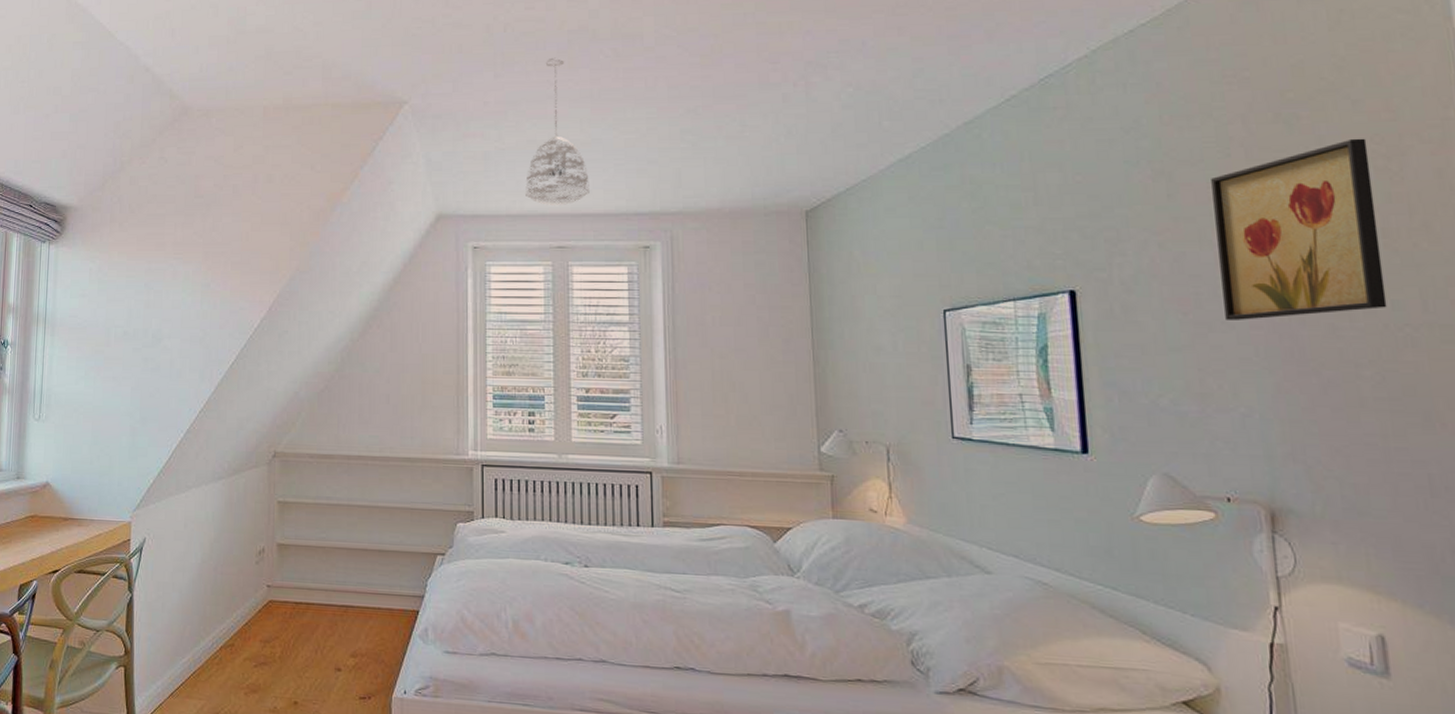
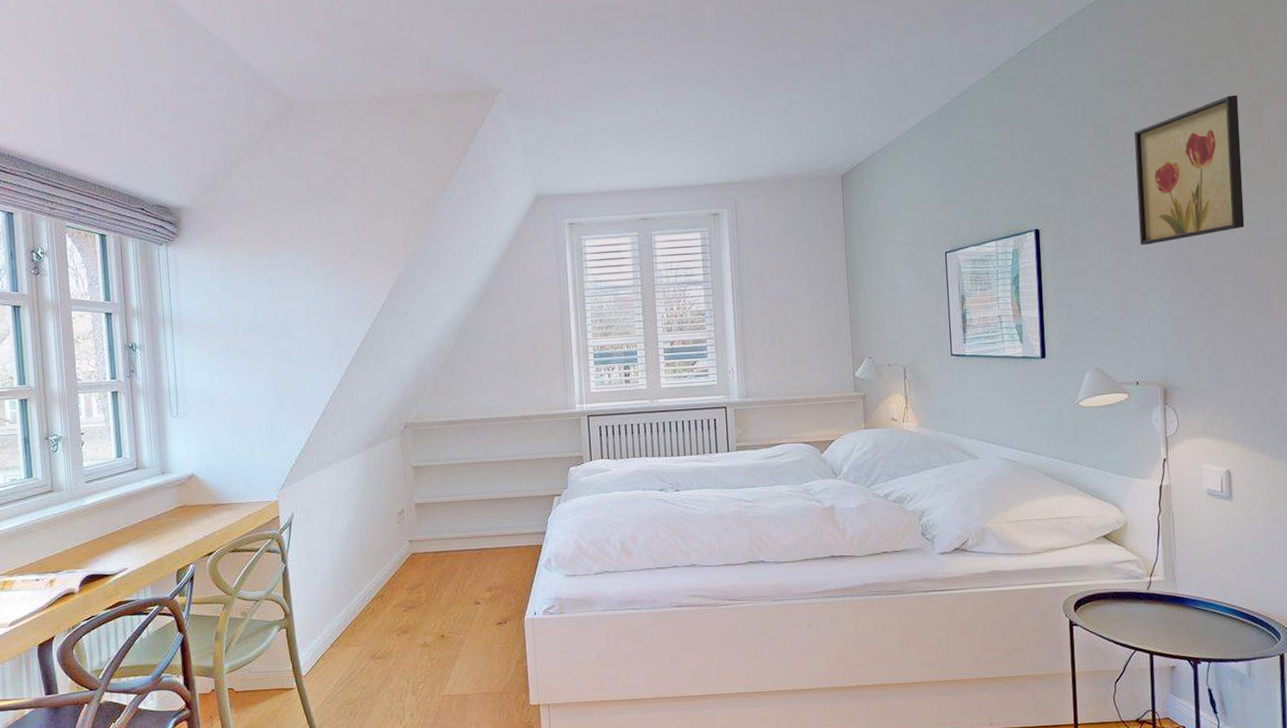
pendant lamp: present [525,57,589,206] -> none [612,43,666,182]

